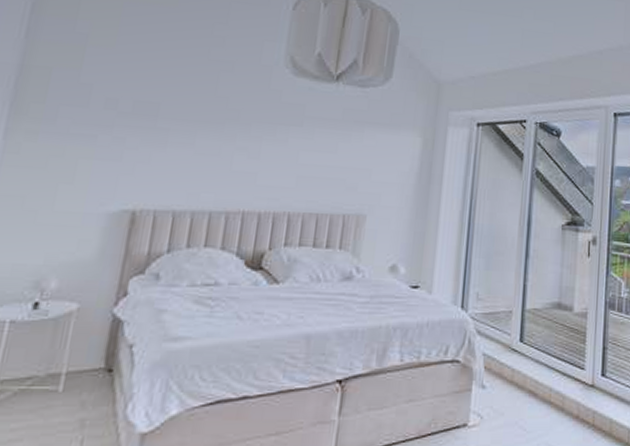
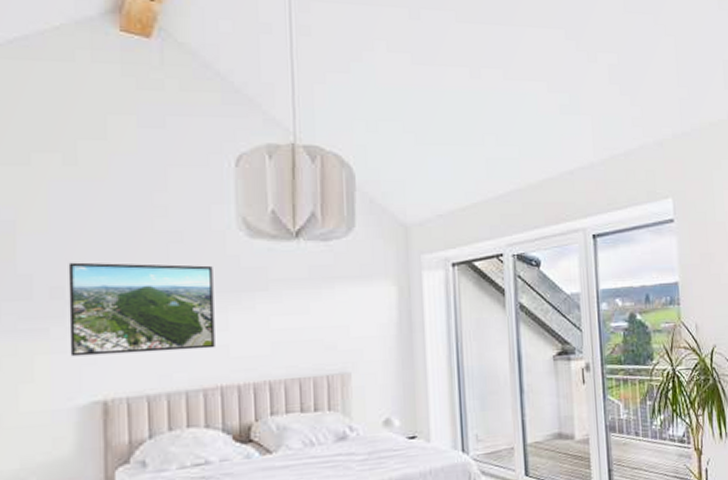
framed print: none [111,78,256,174] -> present [68,262,215,357]

